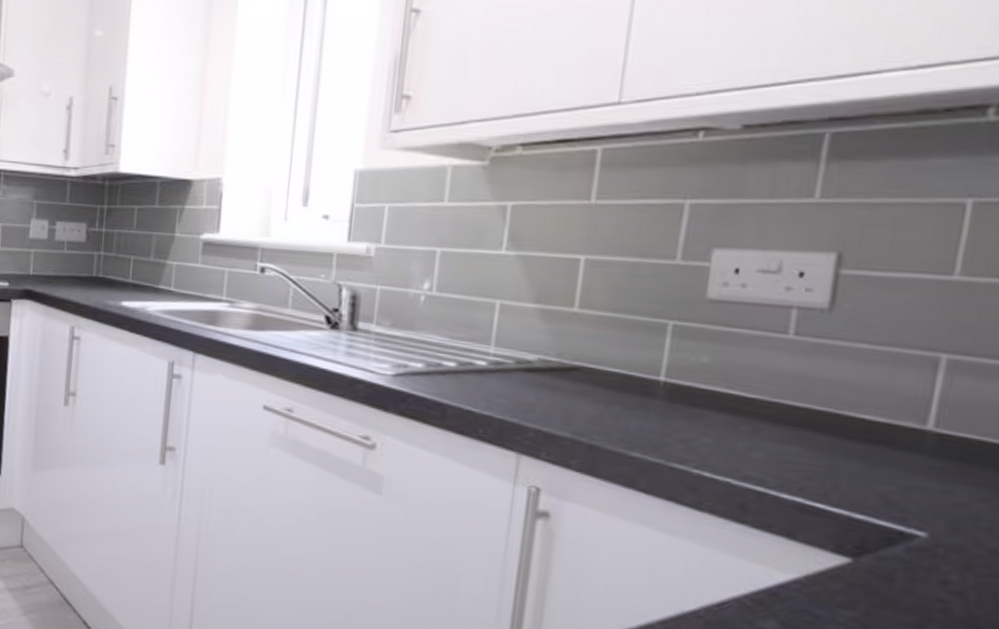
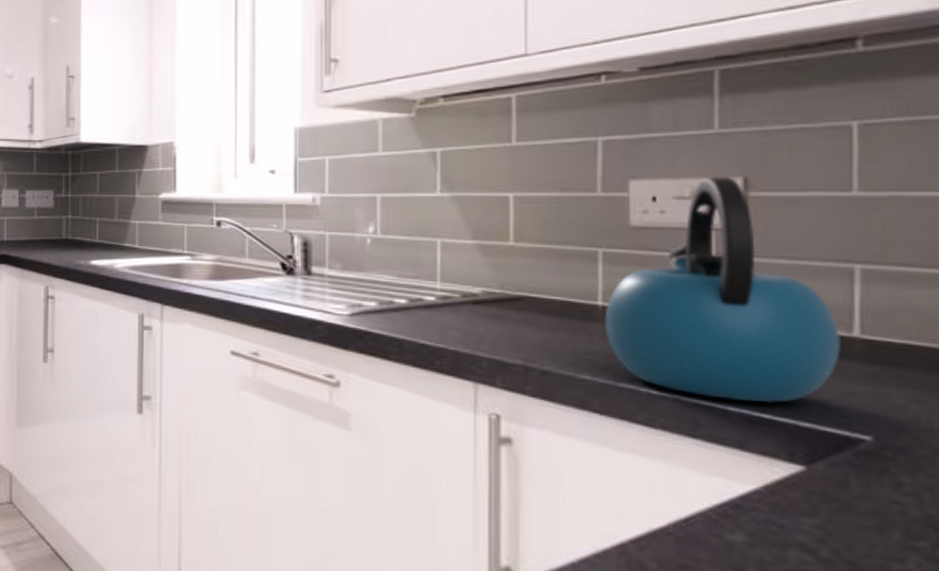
kettle: none [663,249,913,493] -> present [604,175,841,404]

